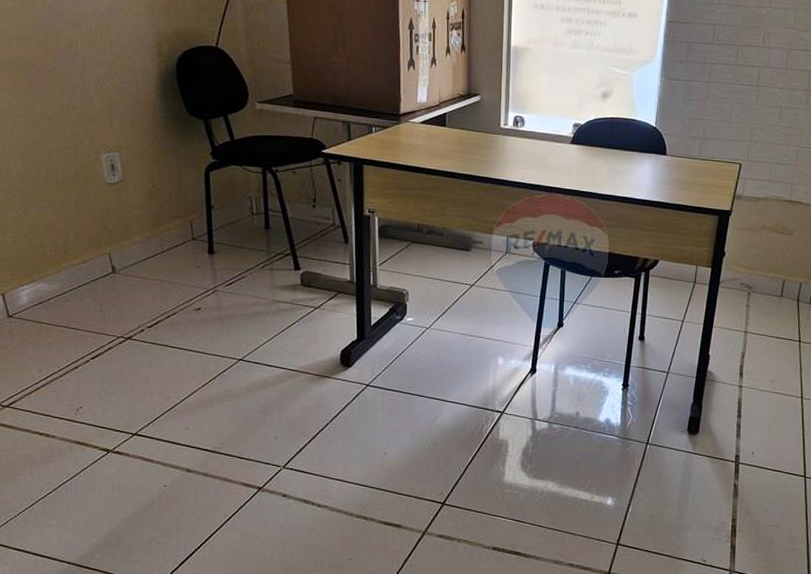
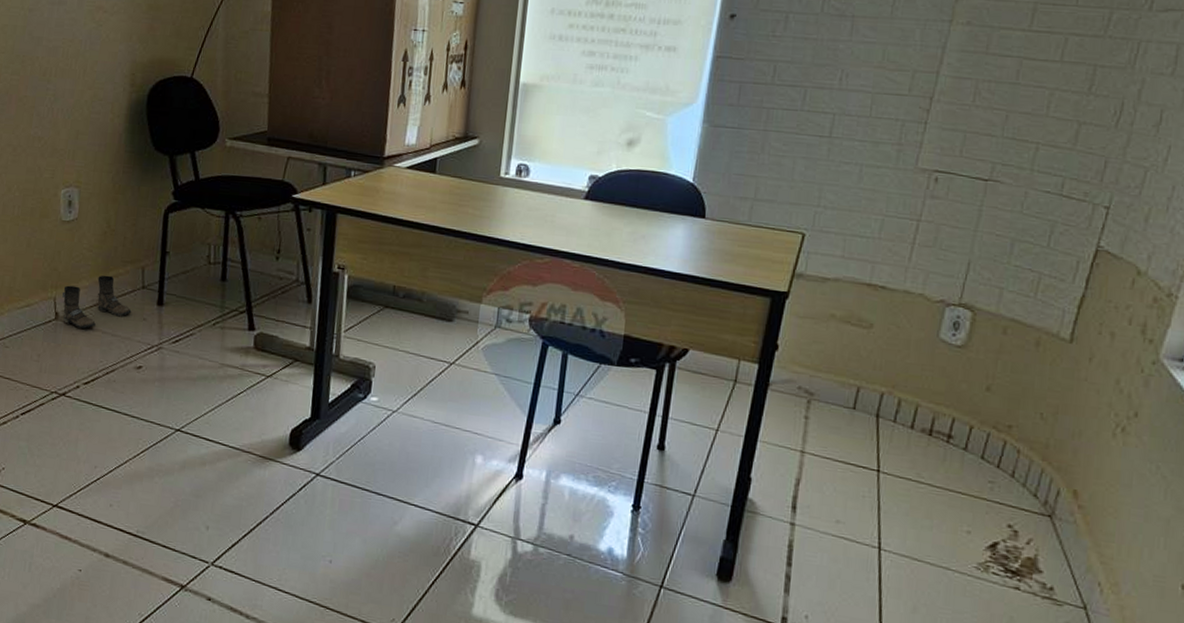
boots: none [116,230,185,279] -> present [62,275,132,329]

